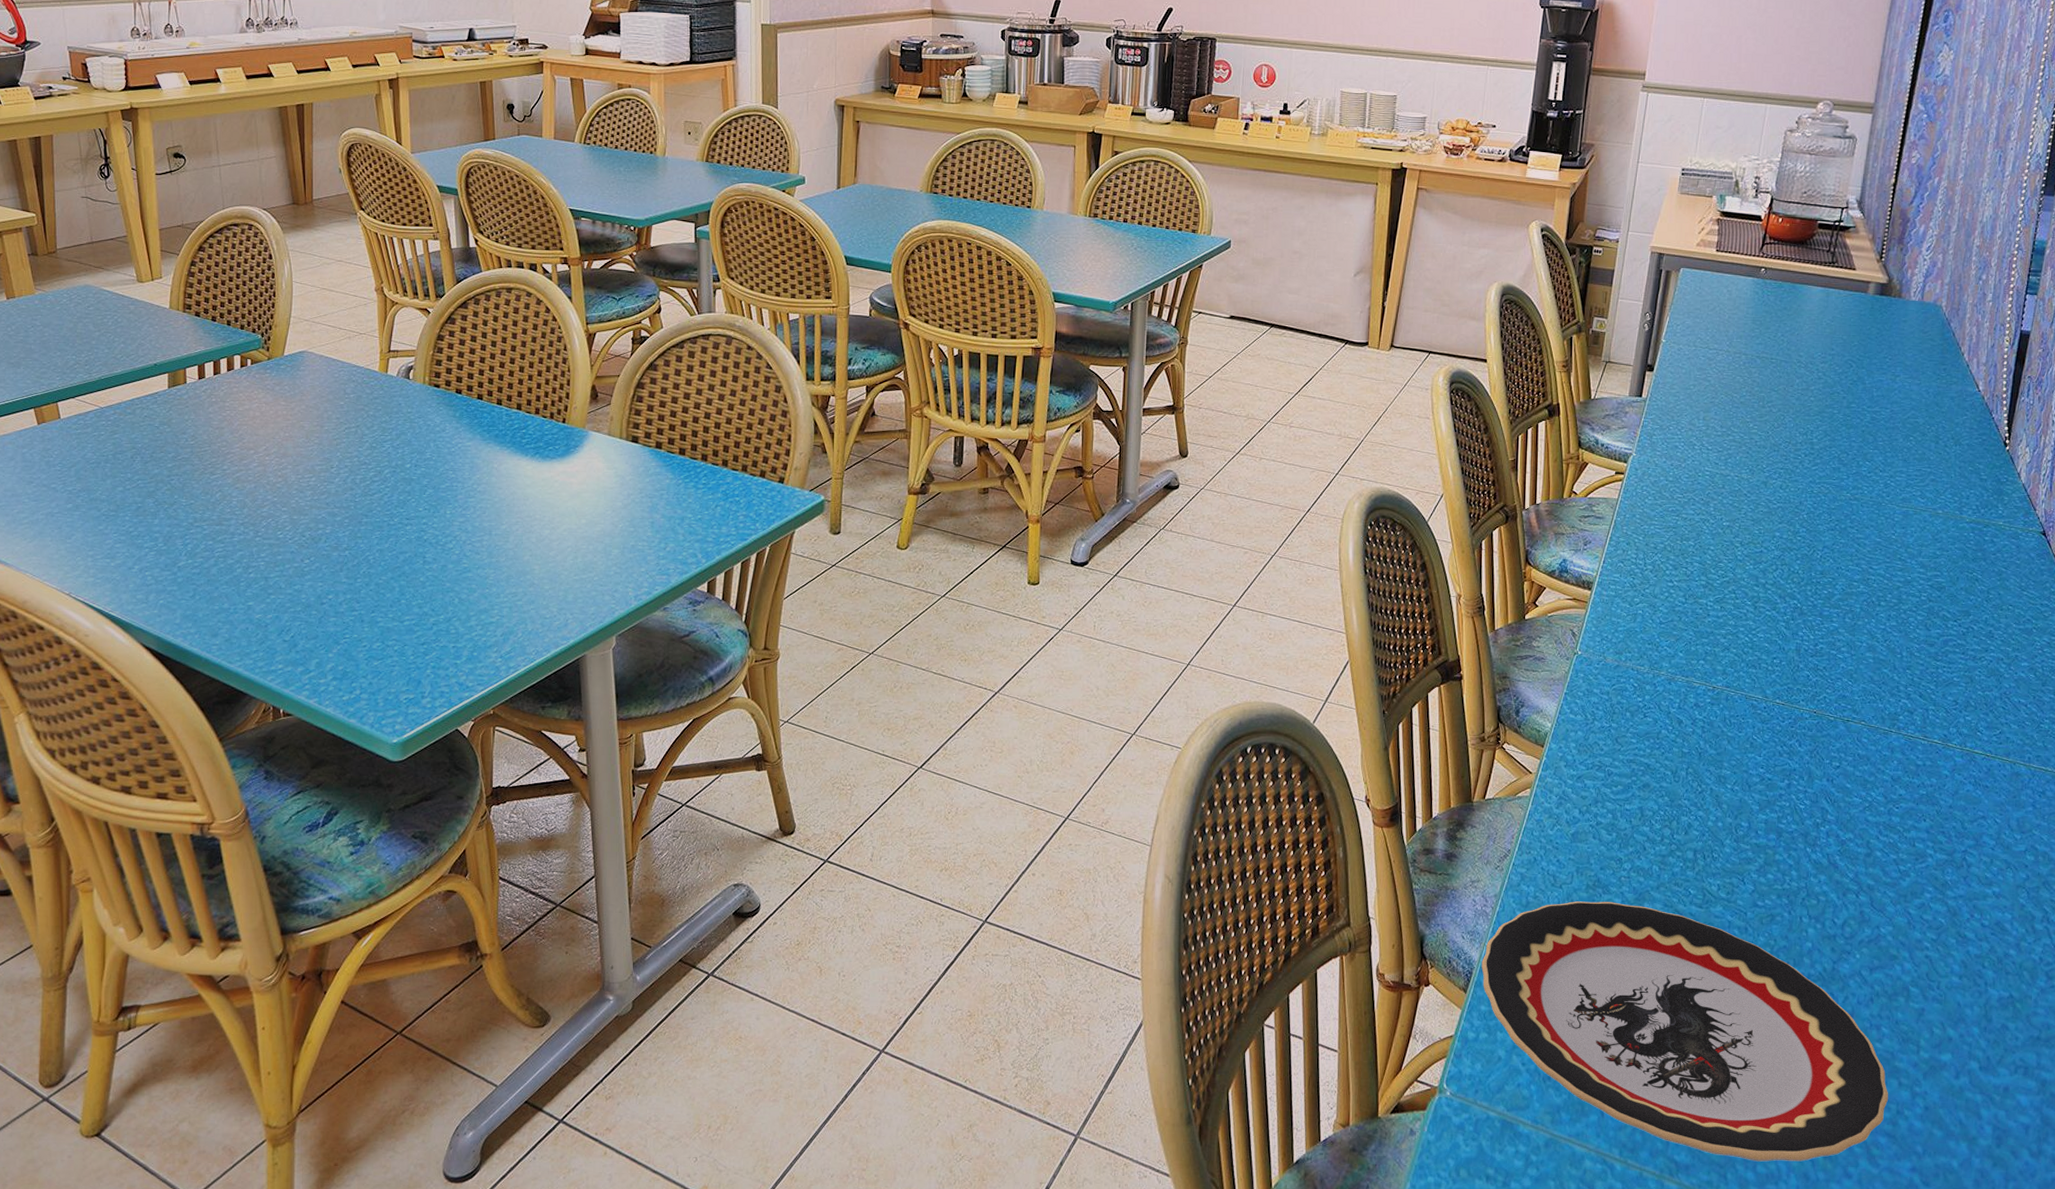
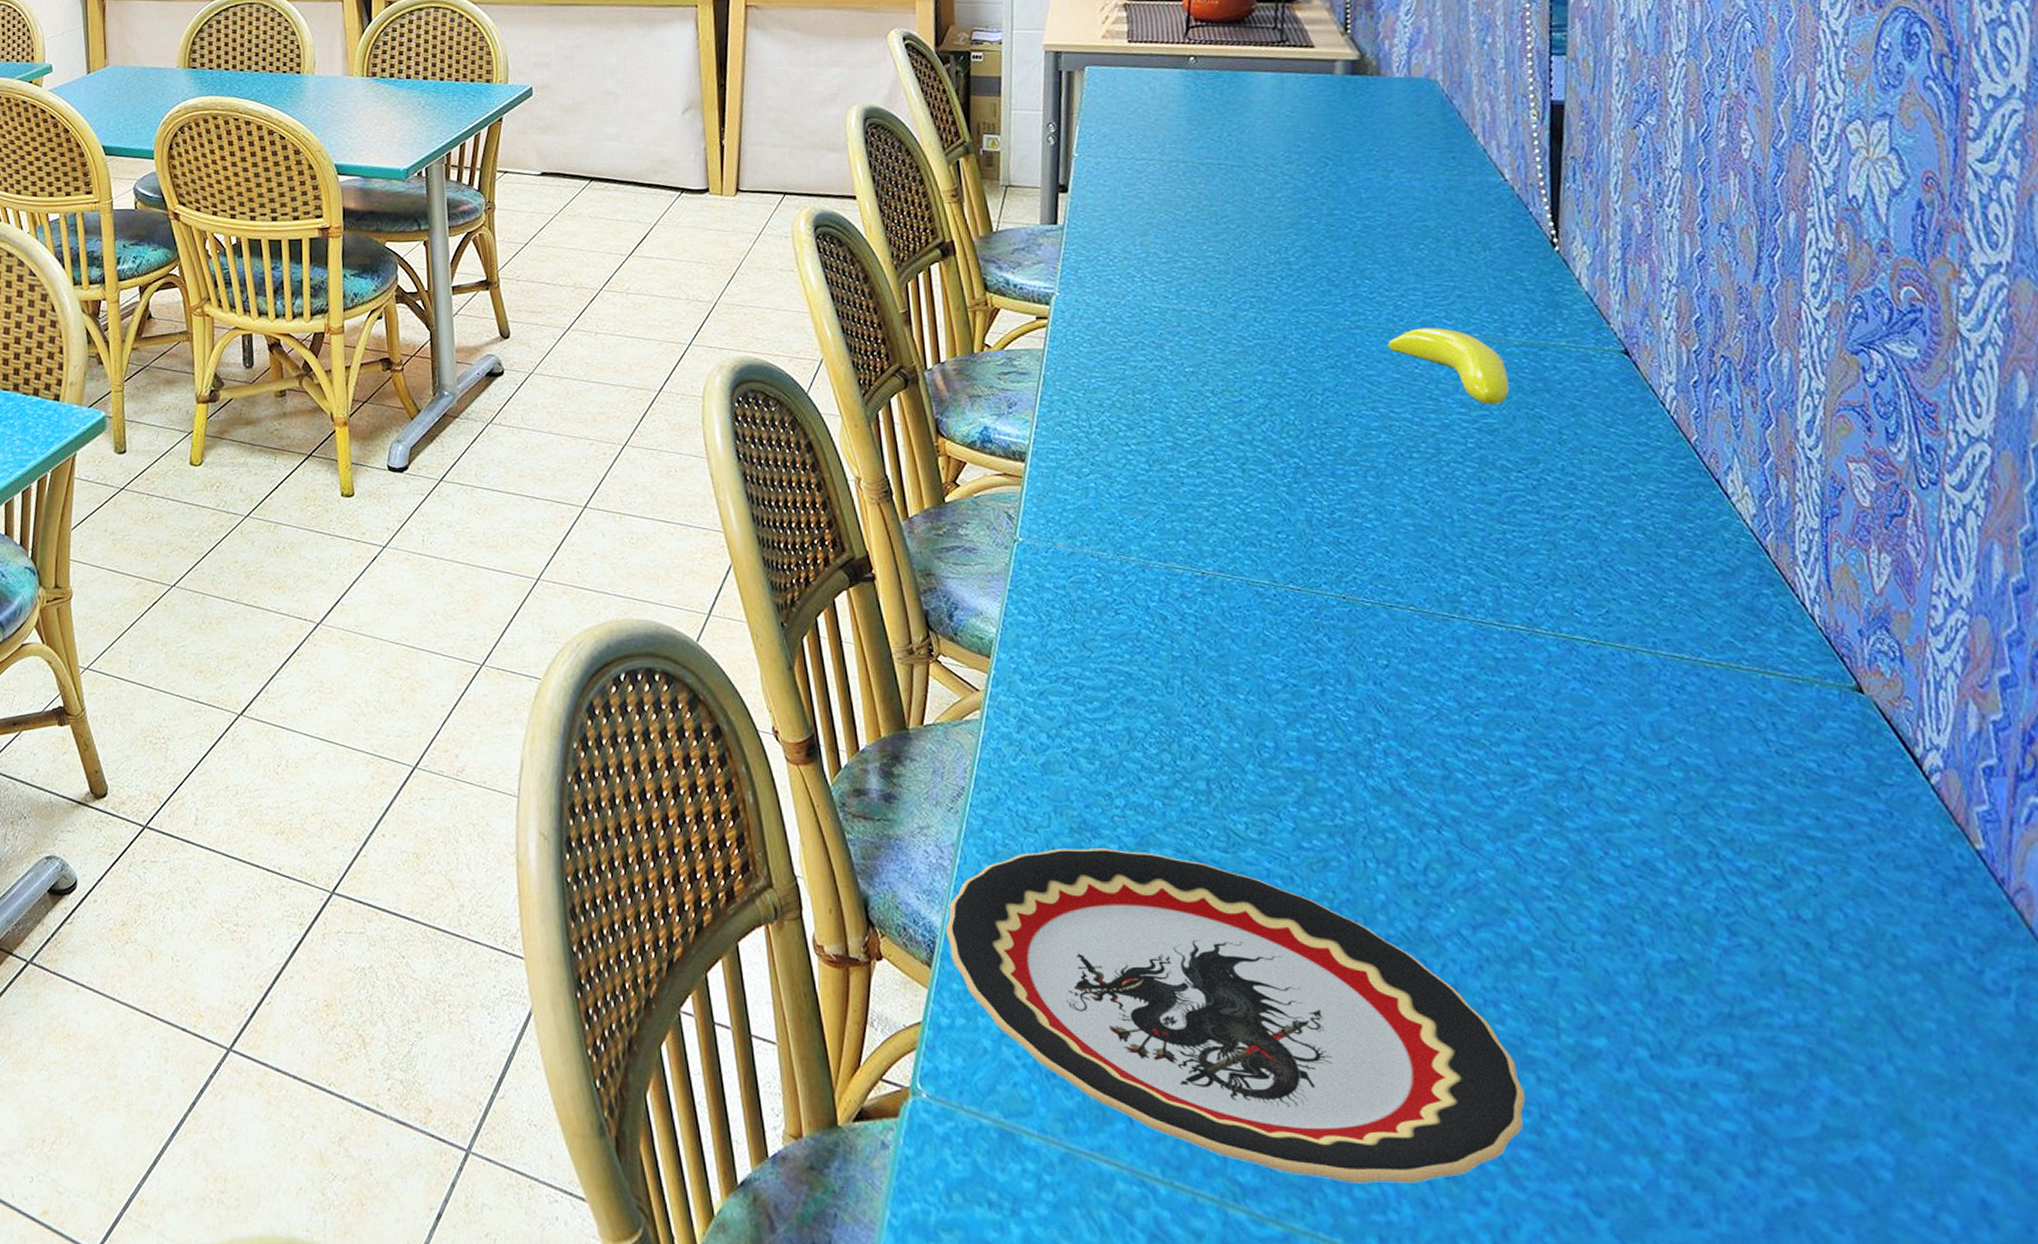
banana: none [1876,503,1958,567] -> present [1388,327,1509,405]

